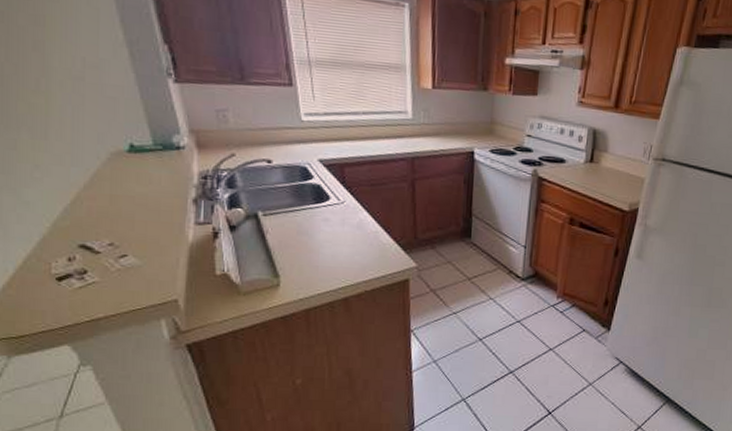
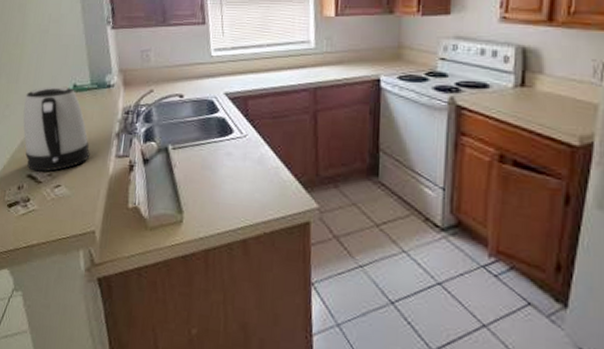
kettle: none [62,145,162,242] -> present [23,86,90,172]

